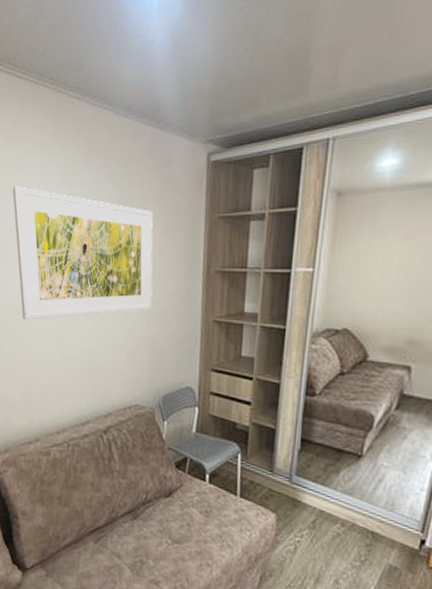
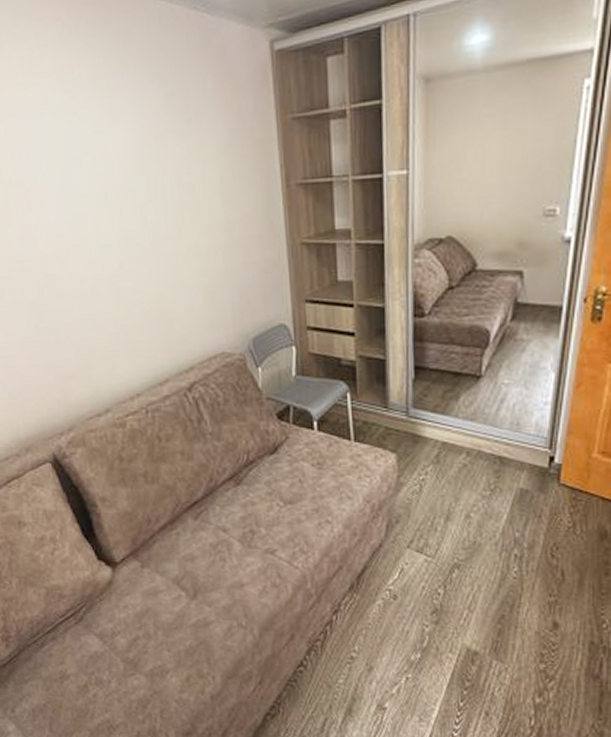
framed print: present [12,186,153,320] -> none [28,98,226,266]

